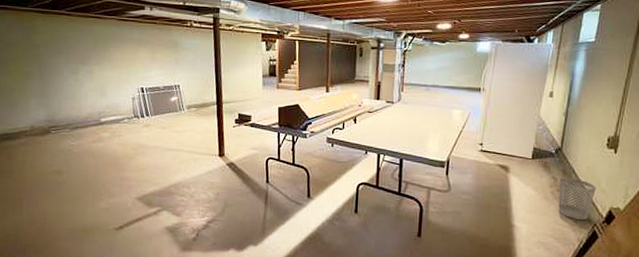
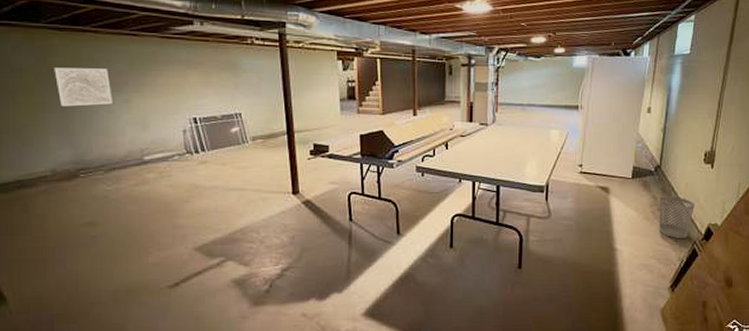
wall art: none [36,43,79,75] -> present [54,67,112,107]

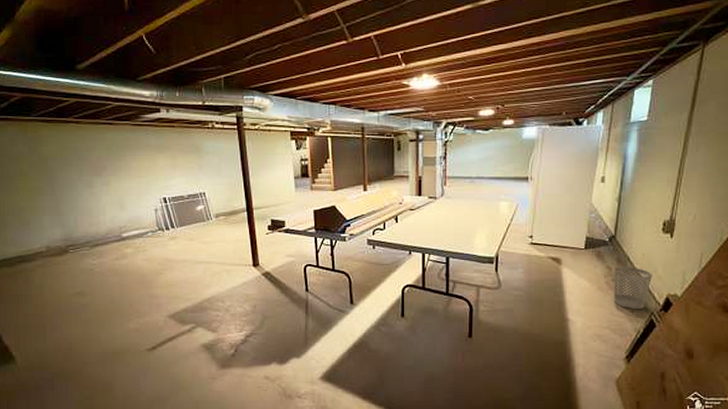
wall art: present [54,67,112,107] -> none [44,155,94,190]

